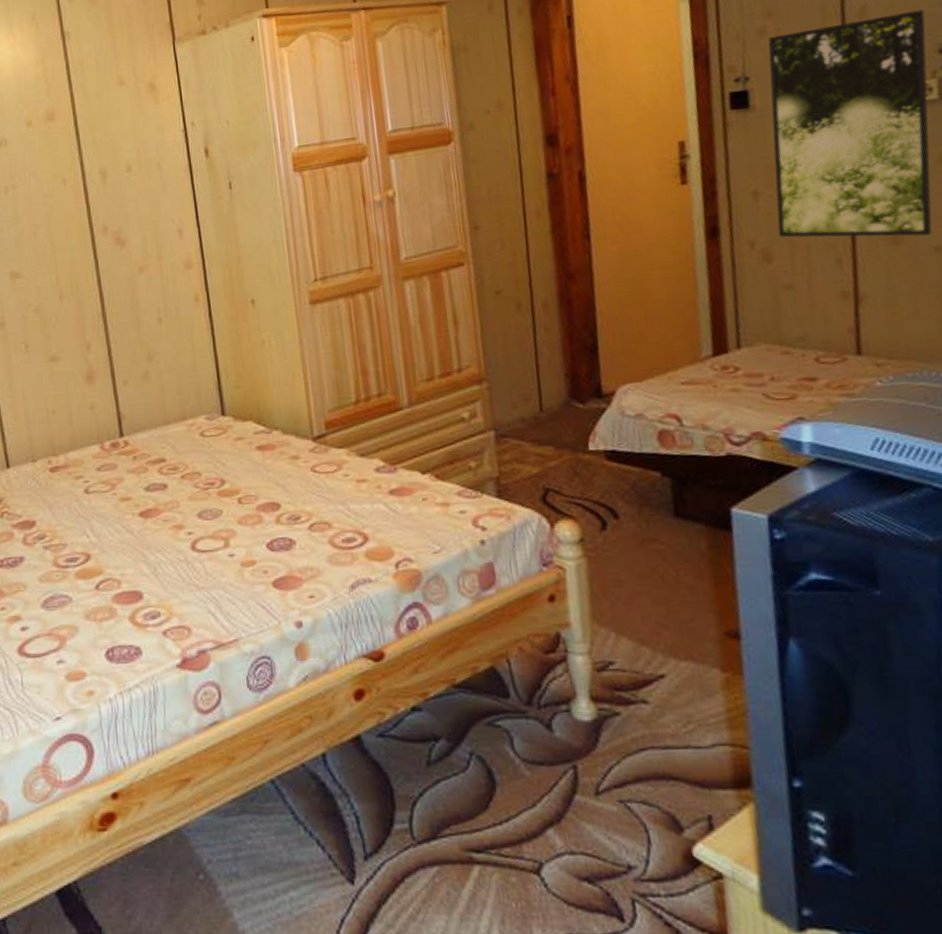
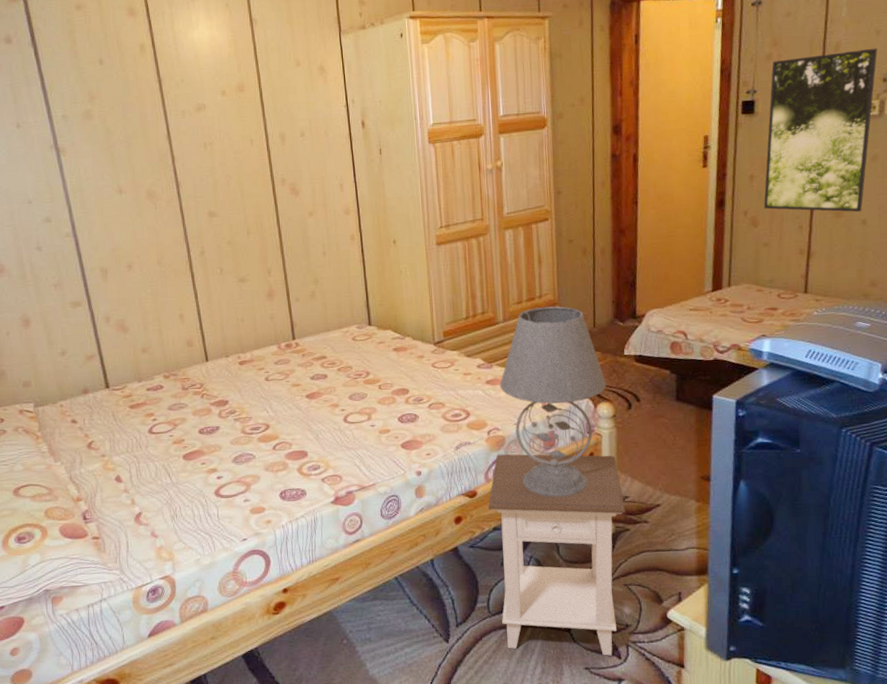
nightstand: none [401,596,613,916] -> present [488,454,626,656]
table lamp: none [409,382,566,663] -> present [500,306,606,498]

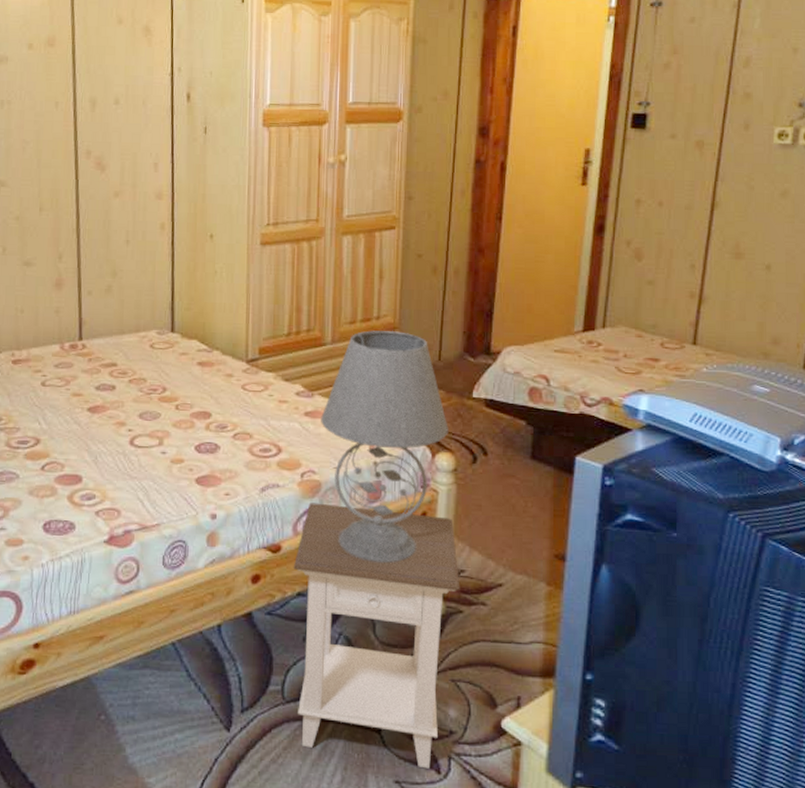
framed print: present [763,48,878,213] -> none [650,67,794,256]

